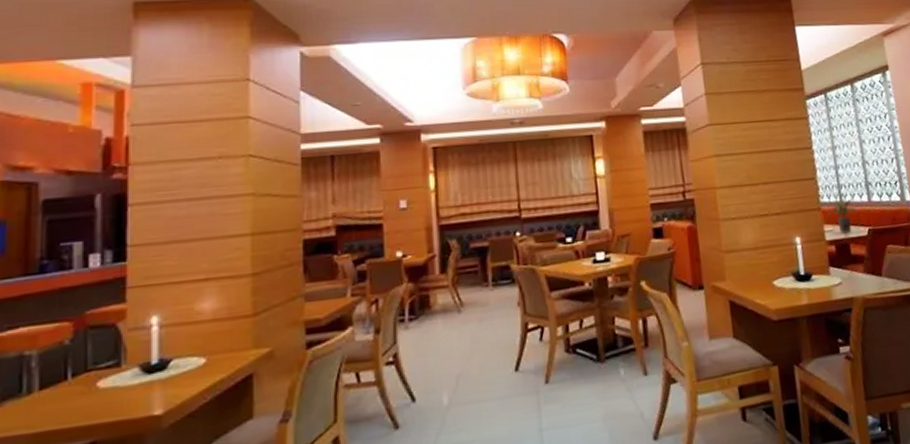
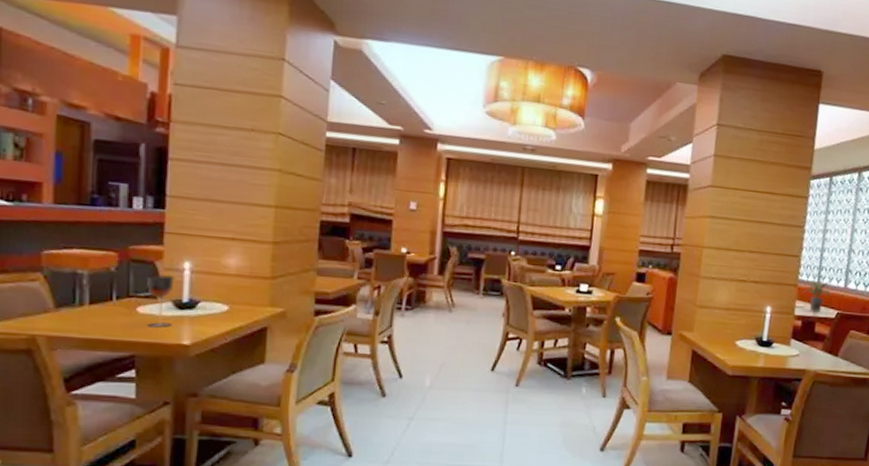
wineglass: none [109,335,141,403] -> present [147,274,175,328]

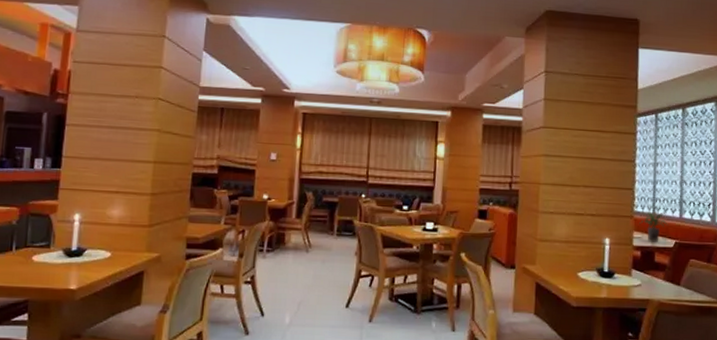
wineglass: present [147,274,175,328] -> none [40,226,66,275]

